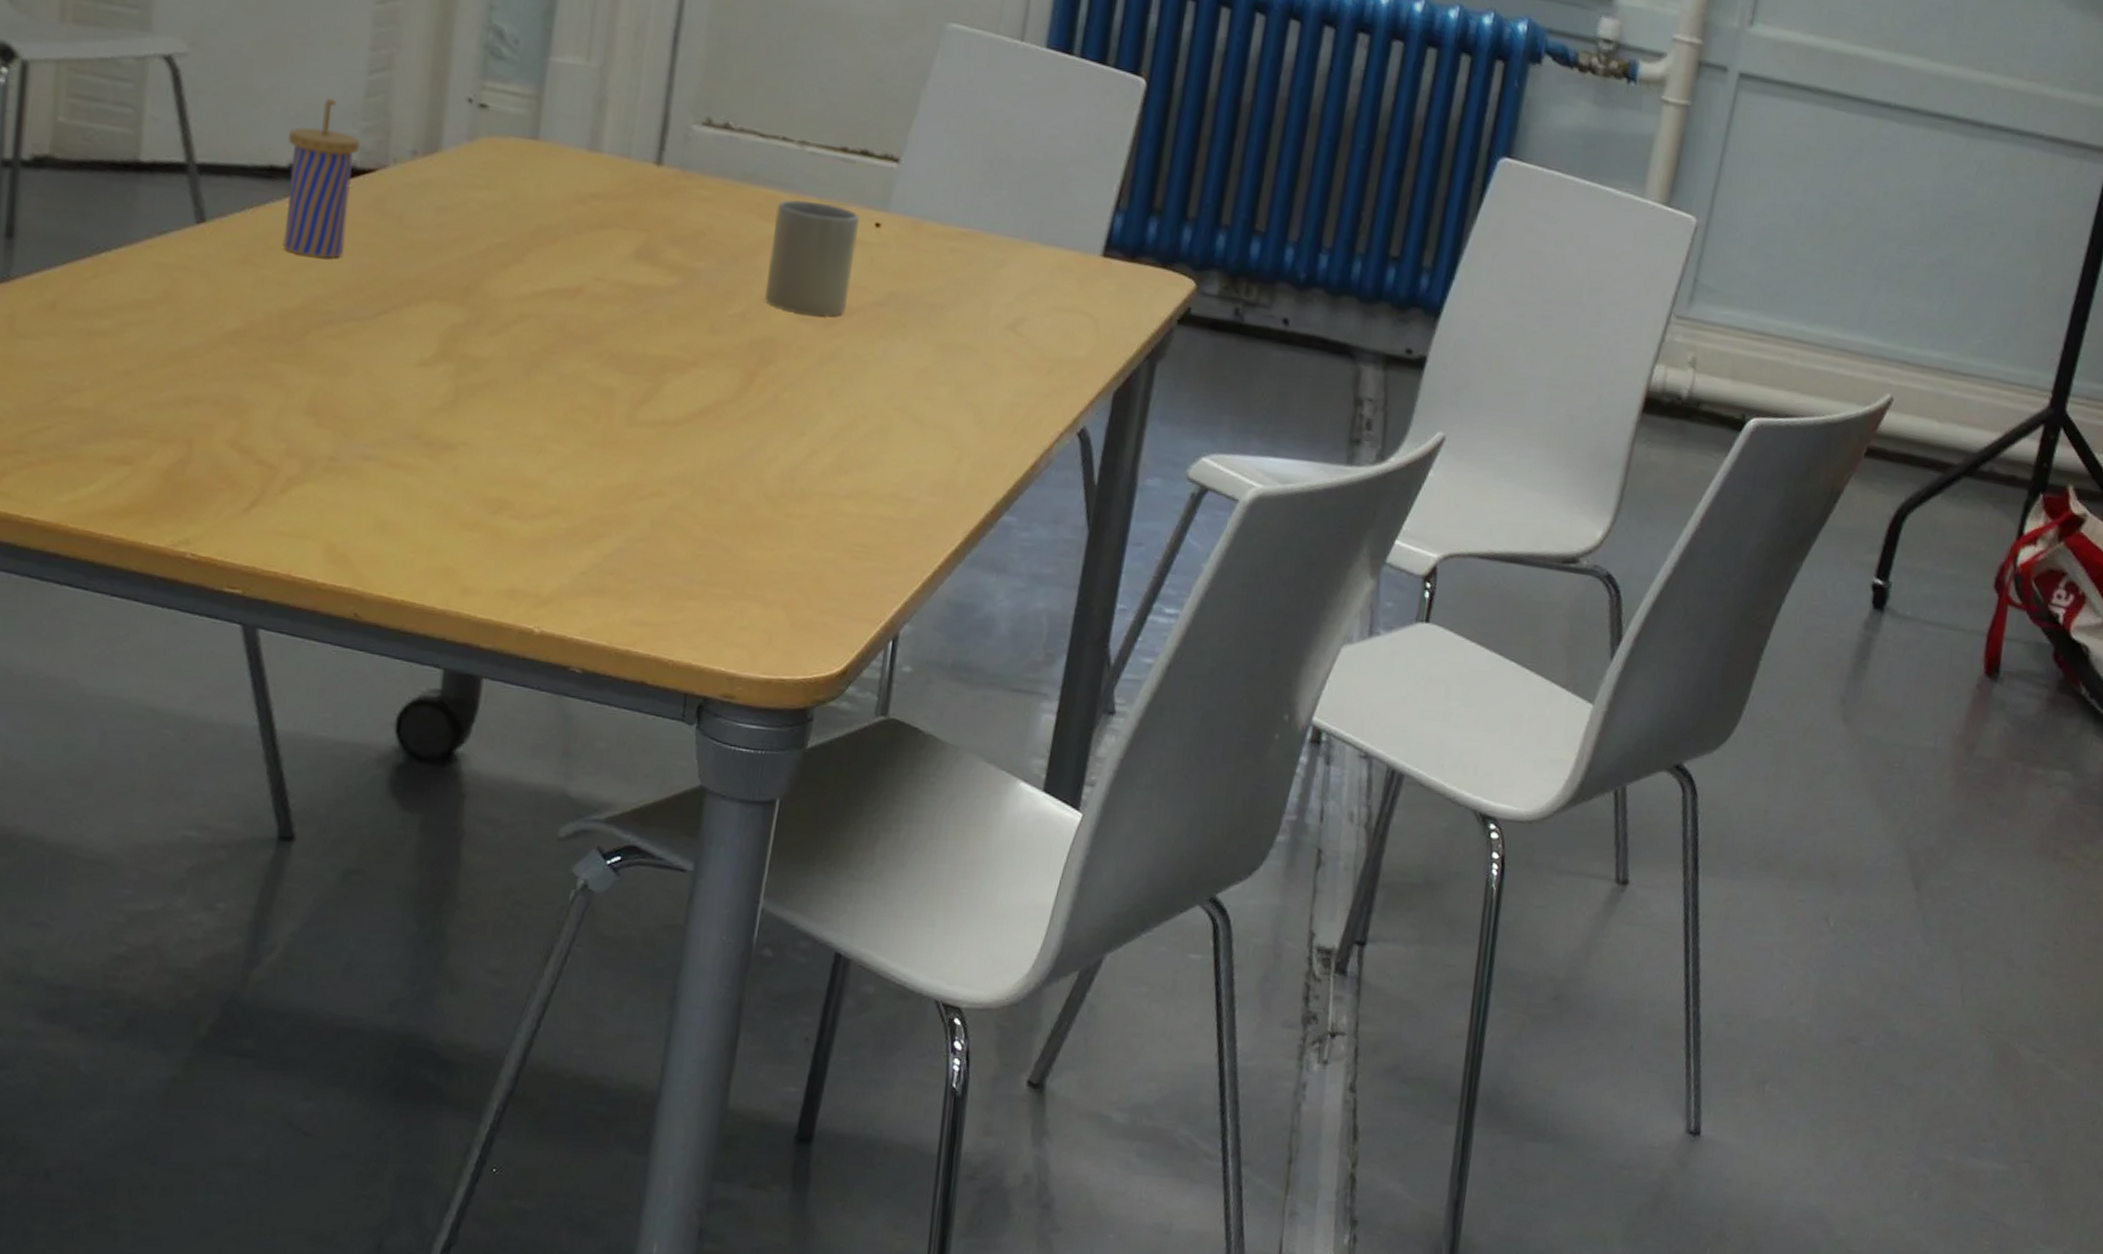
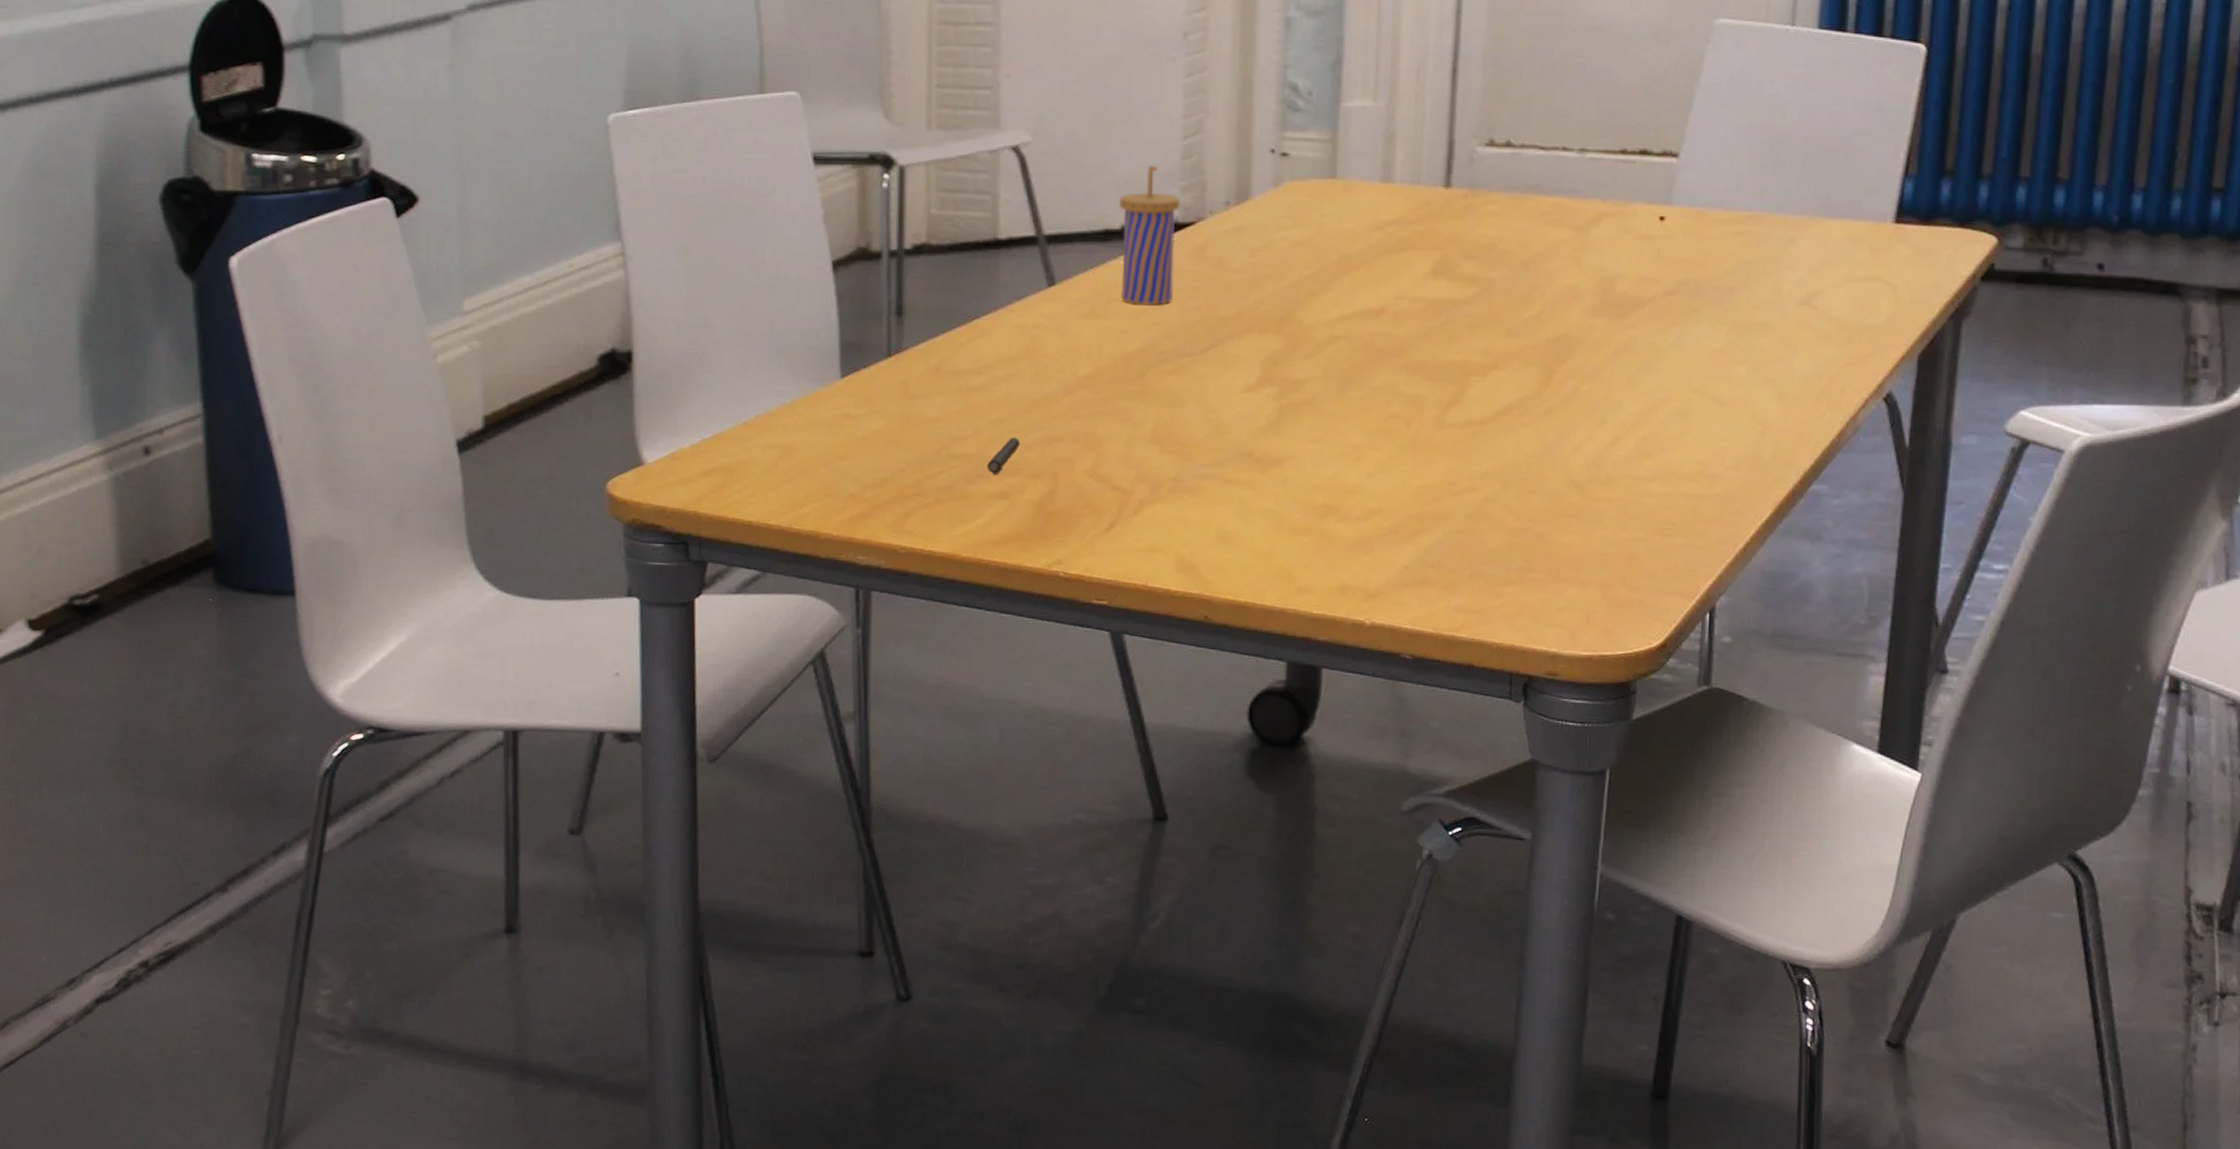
pen: none [107,394,149,437] -> present [988,437,1020,476]
mug: present [764,199,859,317] -> none [1557,203,1643,309]

